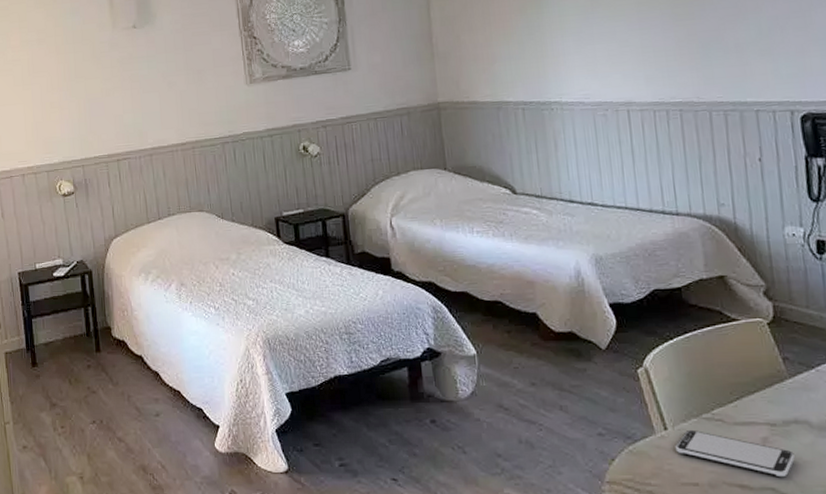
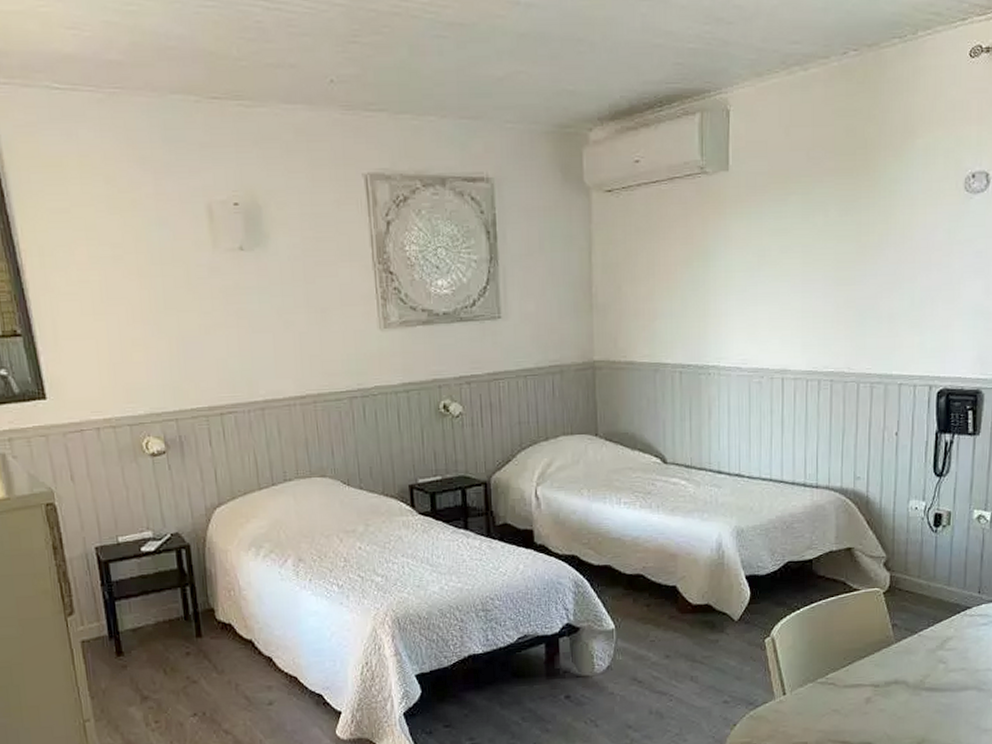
smartphone: present [675,430,795,478] -> none [791,694,891,733]

